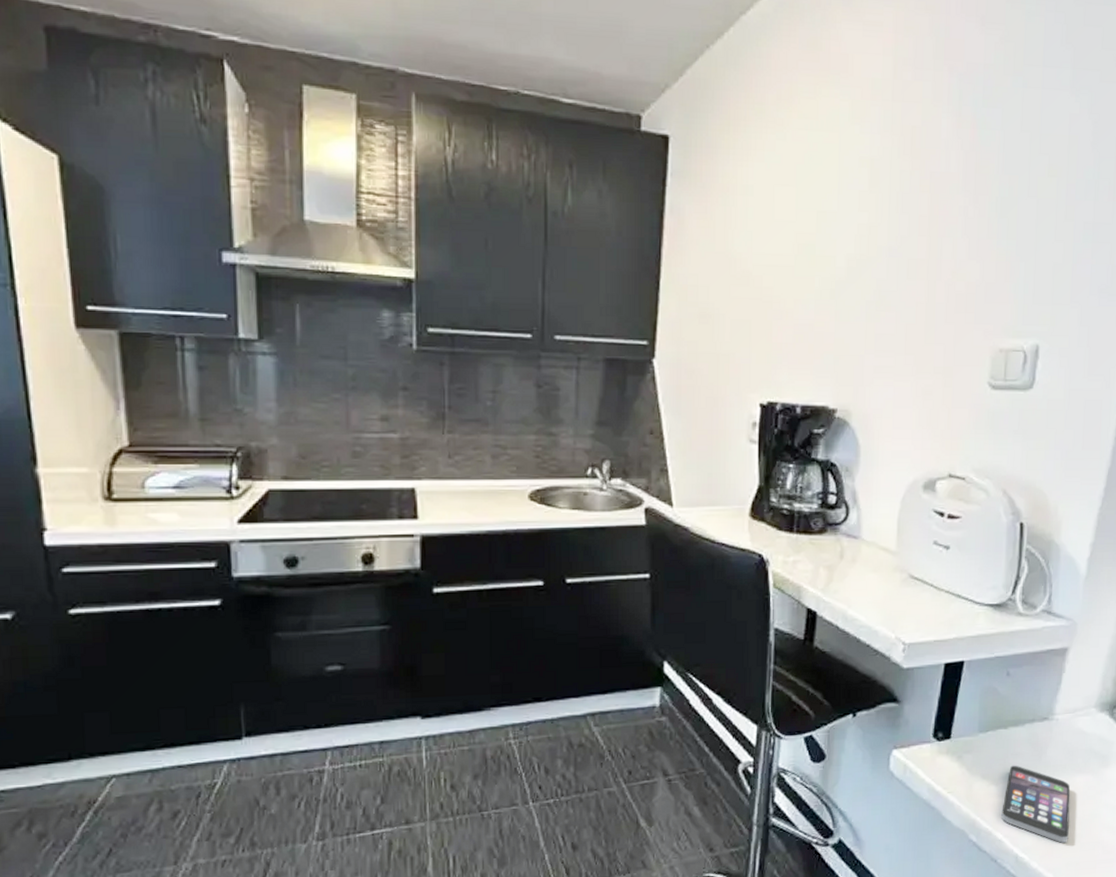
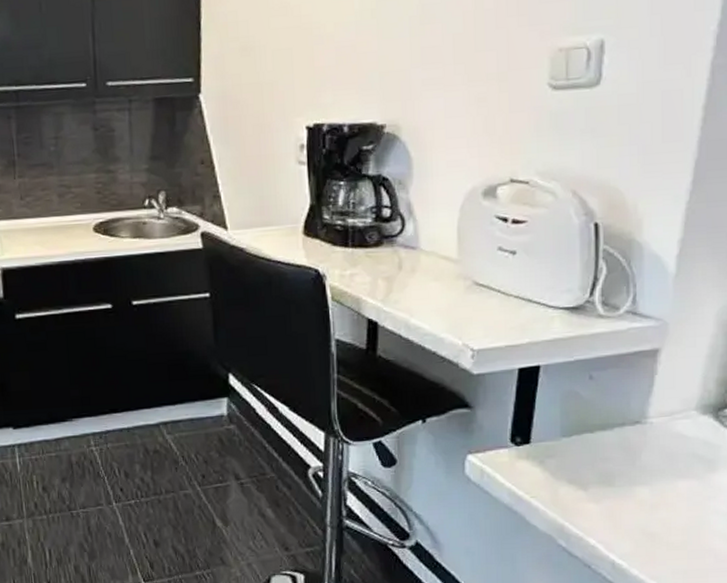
smartphone: present [1001,765,1070,843] -> none [593,470,673,550]

